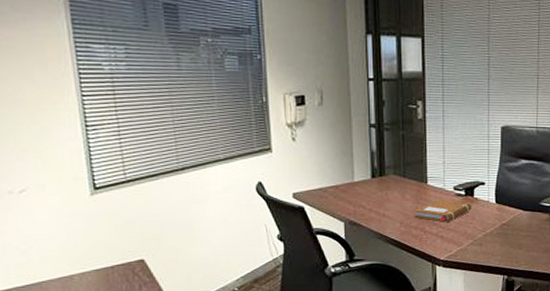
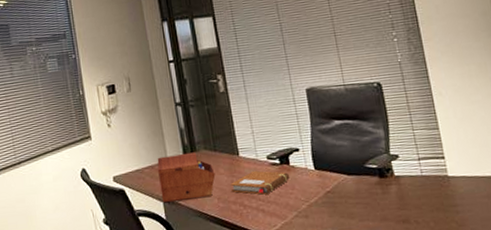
sewing box: none [343,176,401,224] -> present [157,152,216,203]

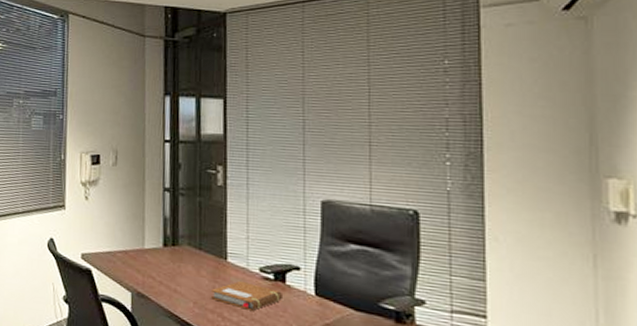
sewing box: present [157,152,216,203] -> none [130,243,196,299]

